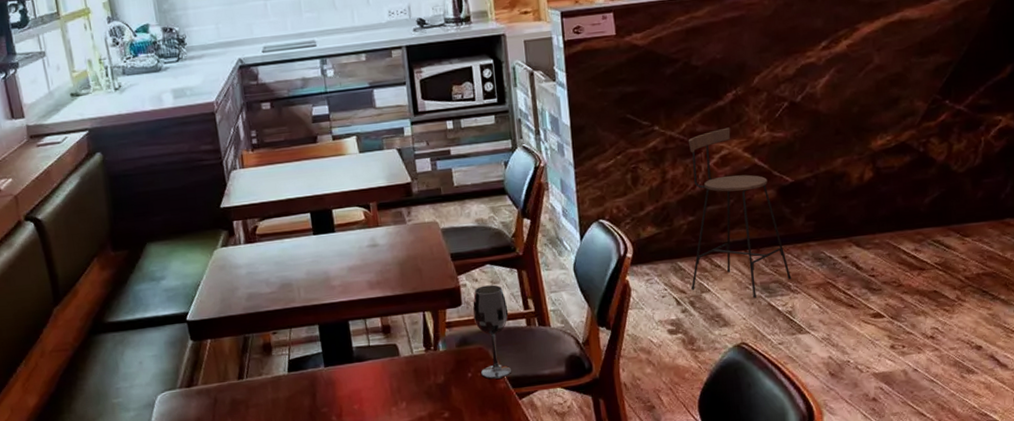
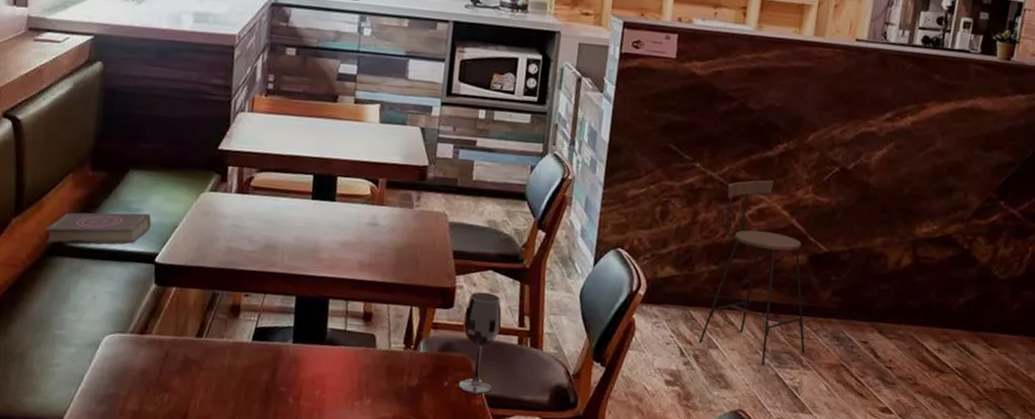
book: none [84,278,176,324] -> present [45,212,151,245]

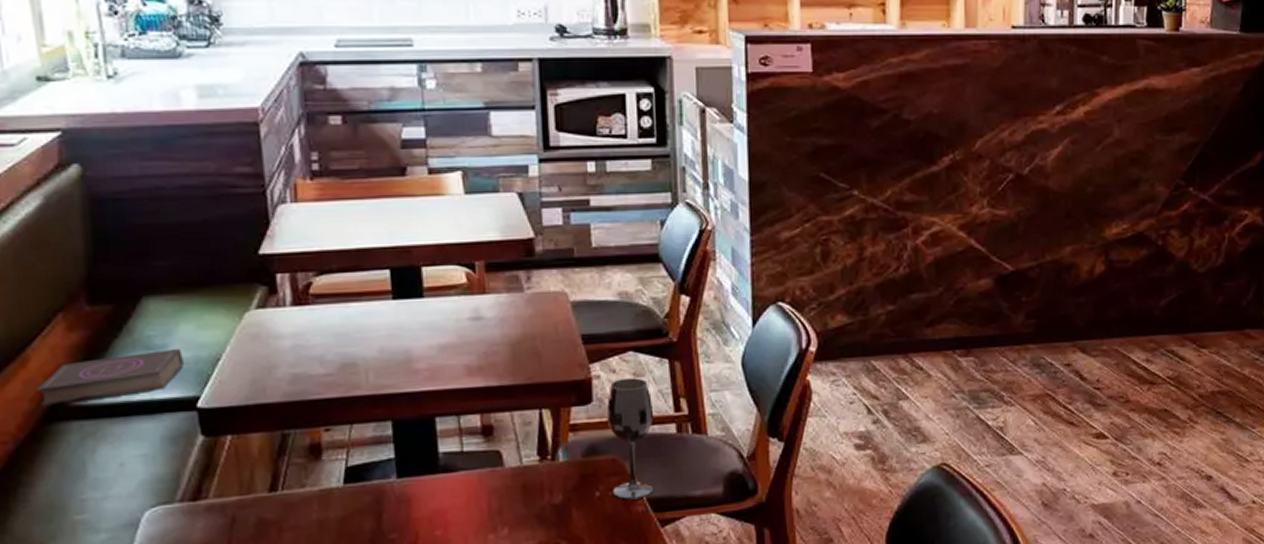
bar stool: present [698,180,805,366] -> none [885,198,1005,410]

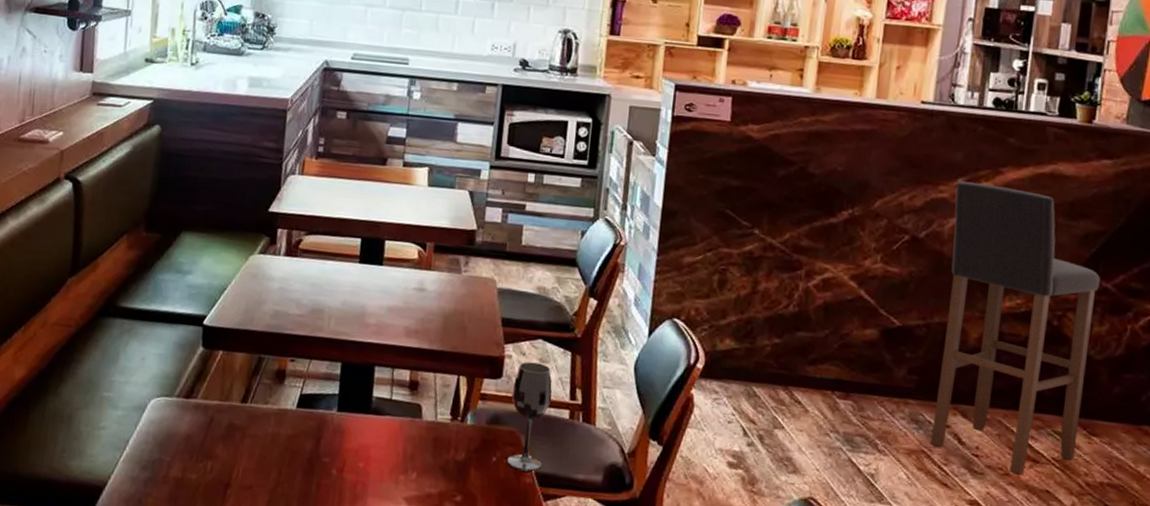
book: present [37,348,184,407] -> none [99,273,201,306]
bar stool: none [1054,108,1197,400] -> present [931,181,1100,475]

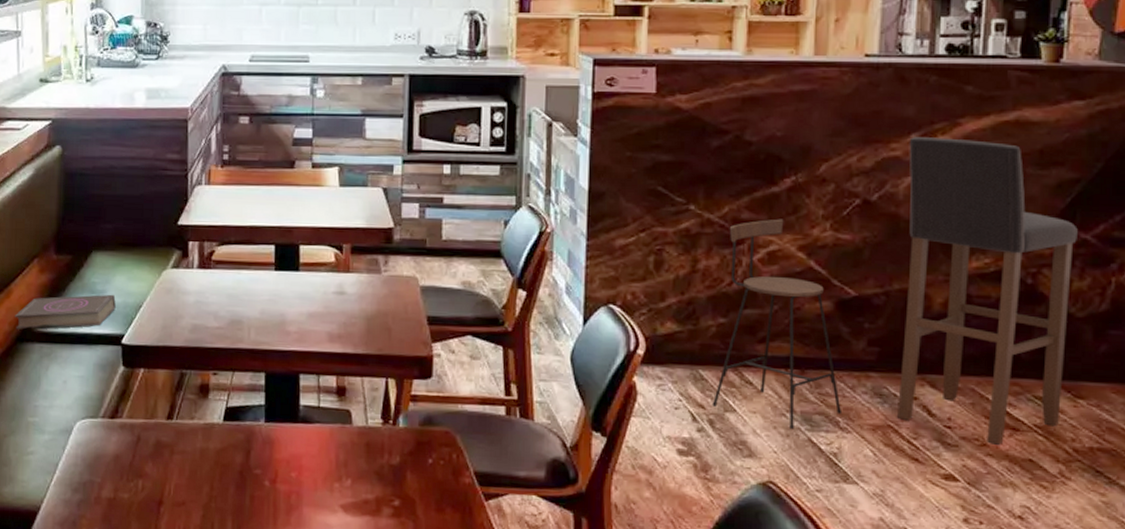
book: none [99,273,201,306] -> present [15,294,116,330]
wine glass: present [506,362,552,472] -> none [443,359,486,472]
bar stool: none [762,248,881,449] -> present [712,219,841,430]

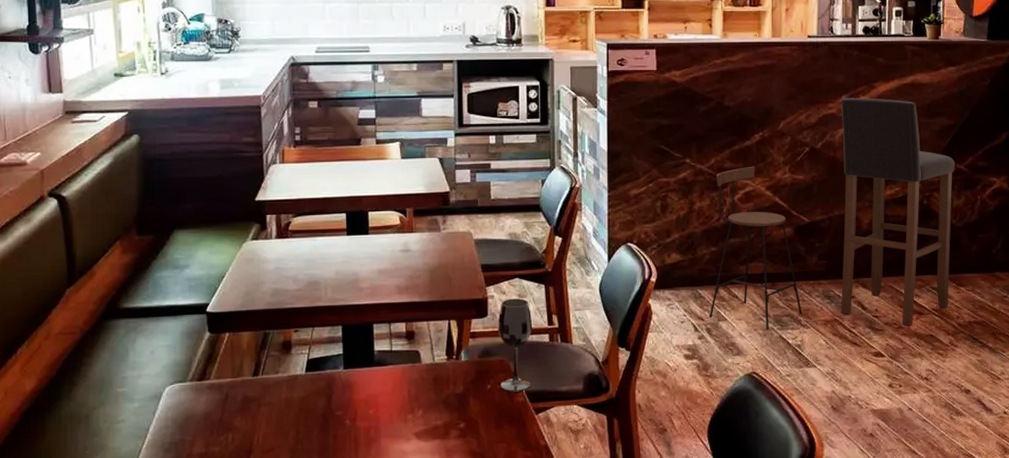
book: present [15,294,116,330] -> none [99,268,199,308]
wine glass: none [443,359,486,472] -> present [498,298,533,392]

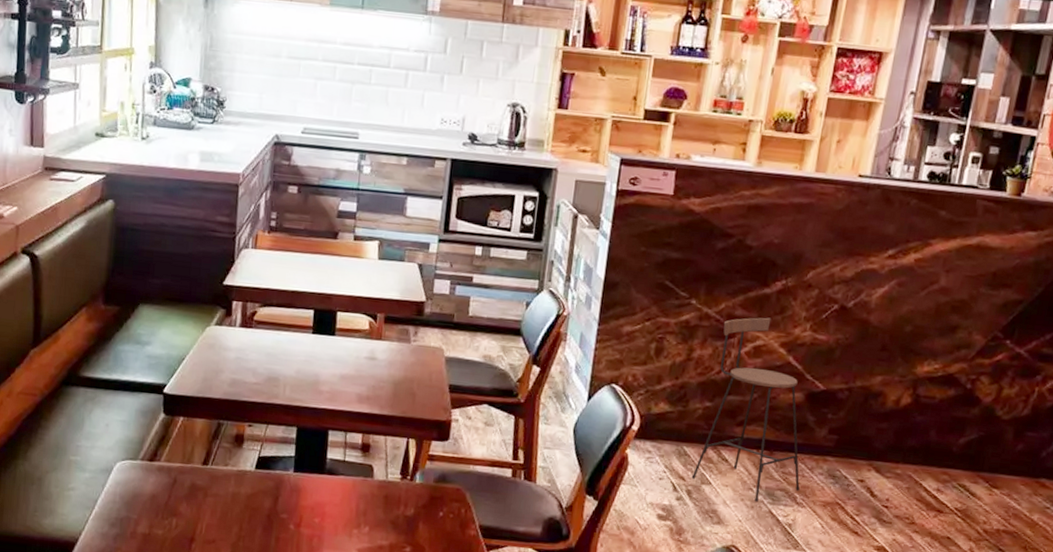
wine glass: present [498,298,533,392] -> none [452,425,496,525]
bar stool: present [841,98,955,326] -> none [845,253,1014,524]

